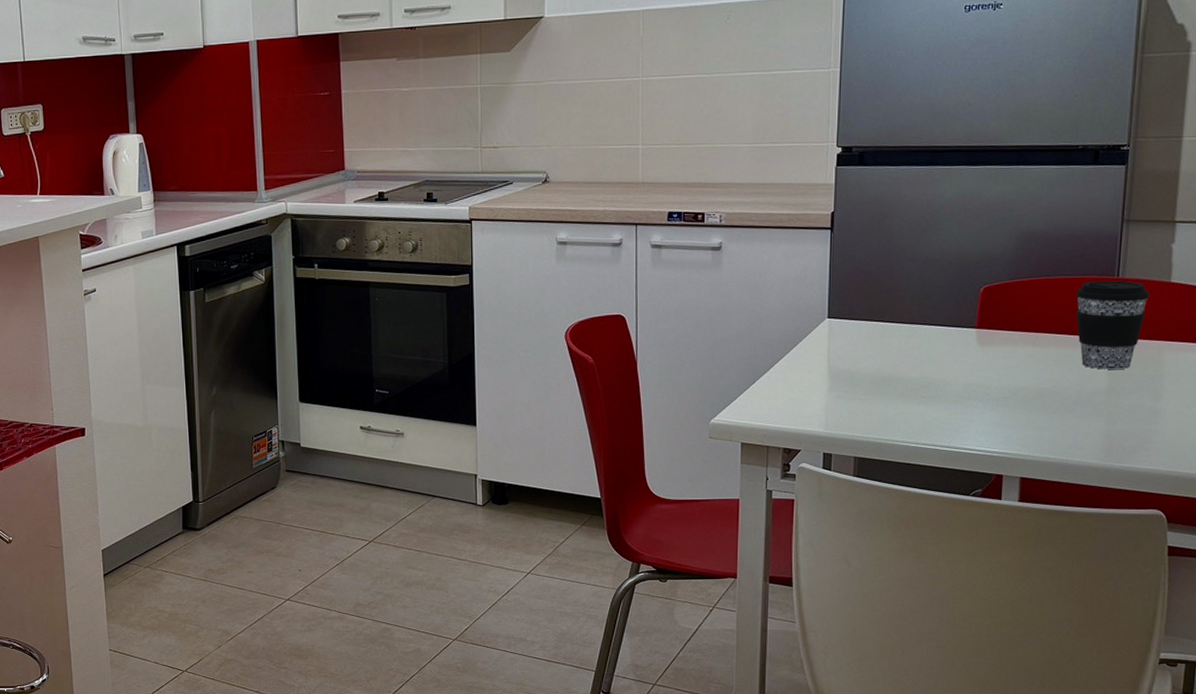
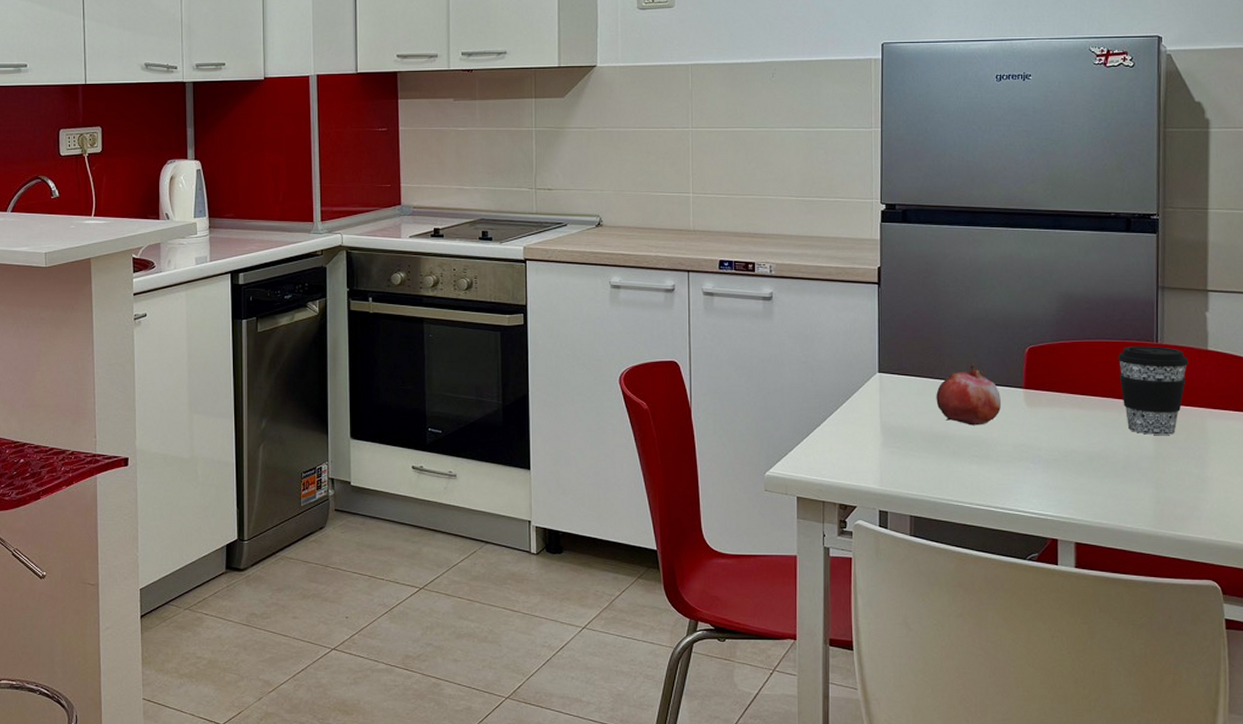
fruit: none [886,305,953,367] -> present [936,363,1002,426]

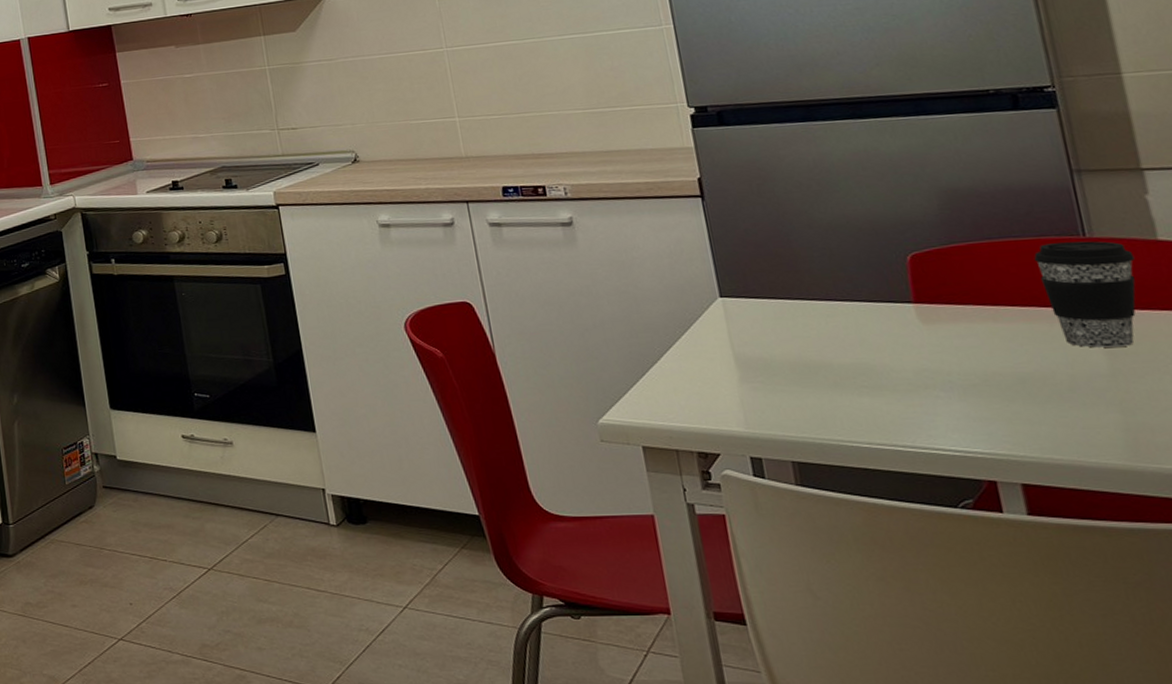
fruit: present [936,363,1002,426] -> none [798,278,888,351]

